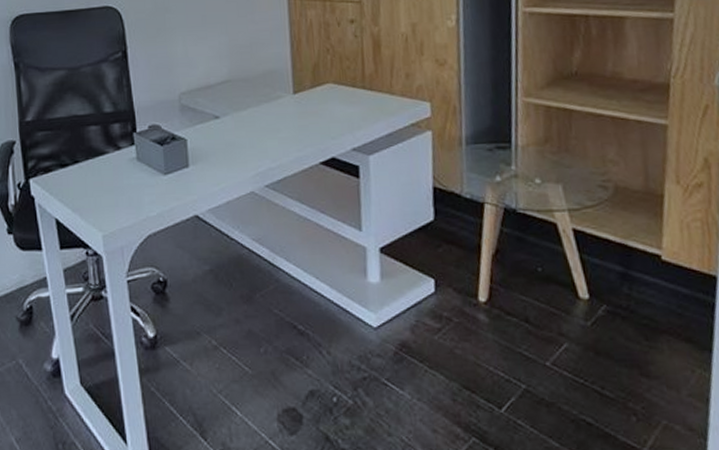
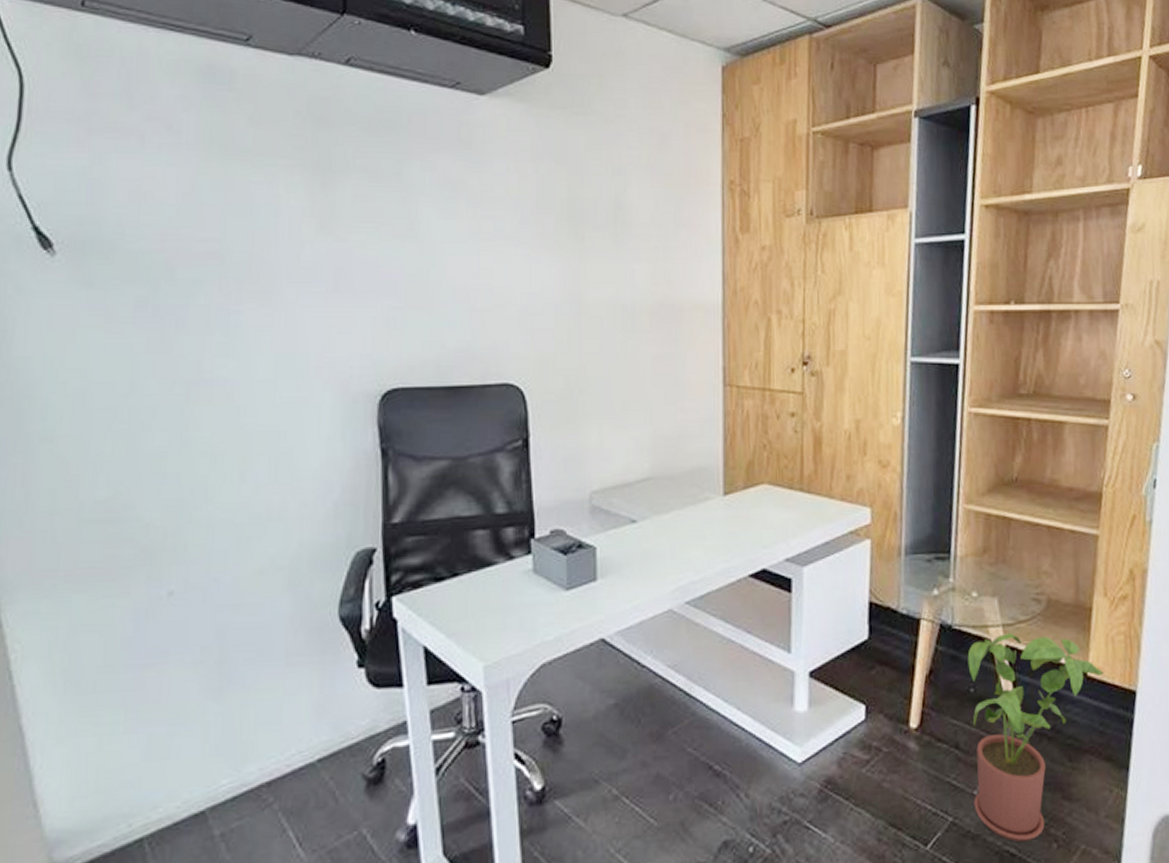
house plant: none [533,217,680,413] -> present [967,633,1104,843]

